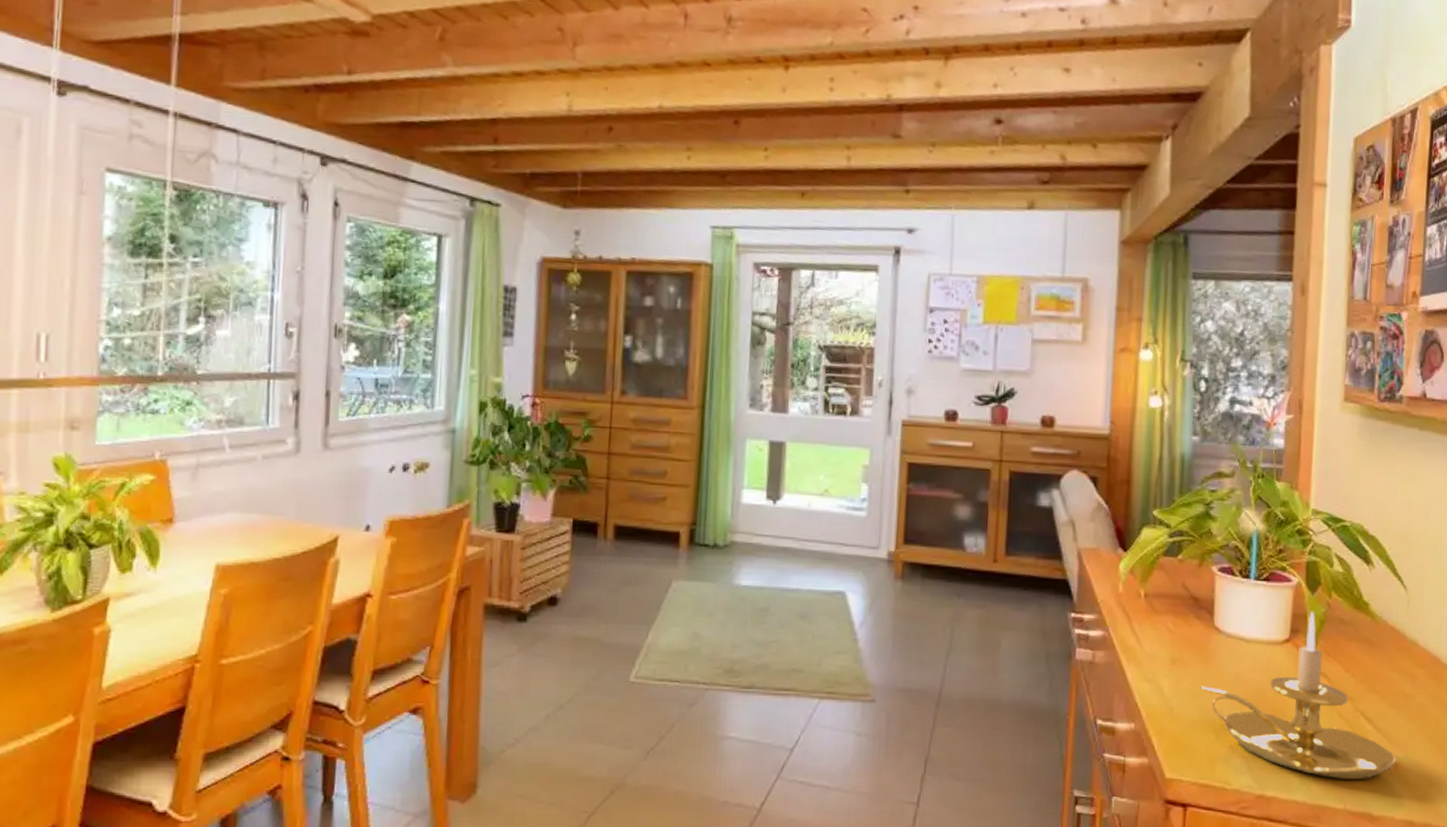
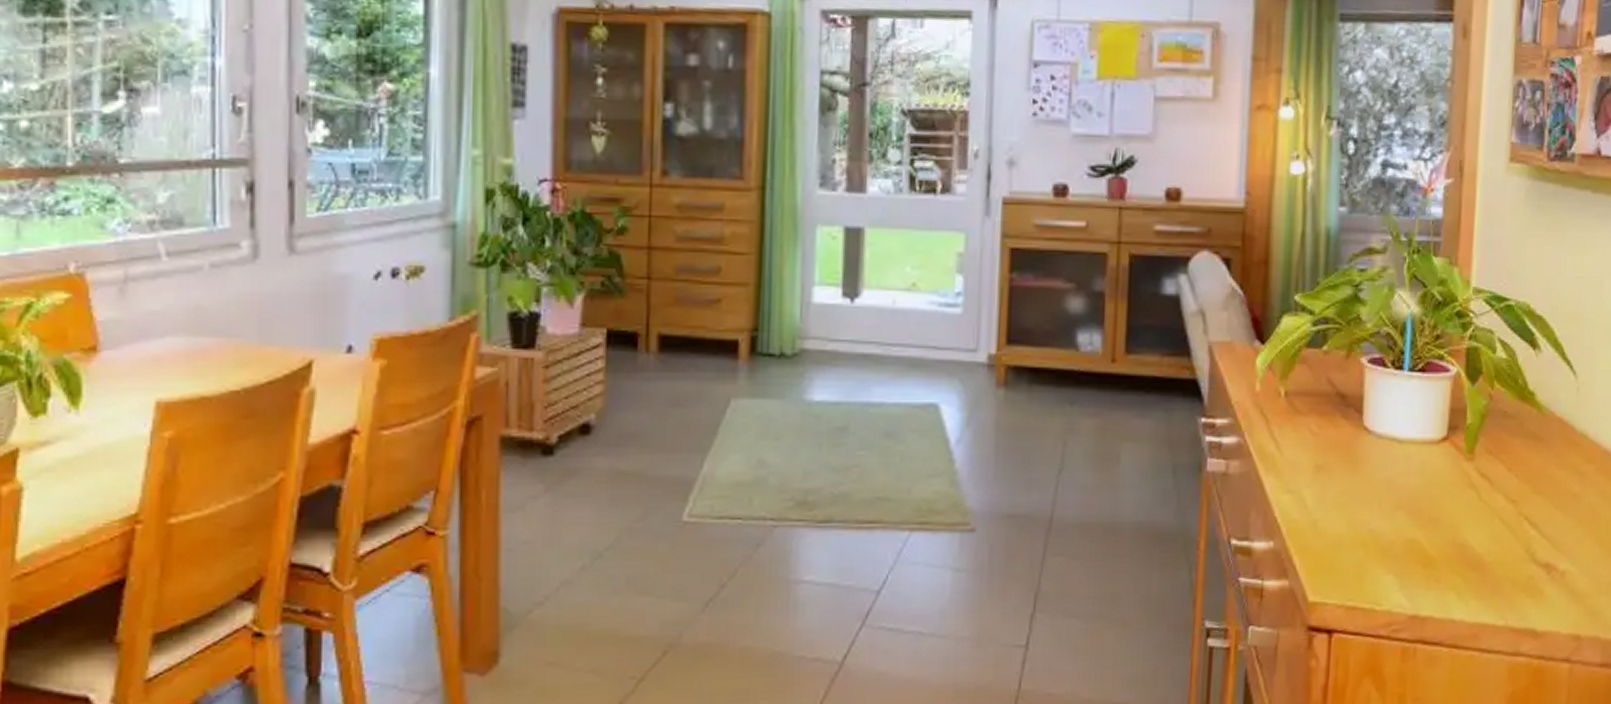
candle holder: present [1200,611,1396,779] -> none [1347,404,1562,593]

